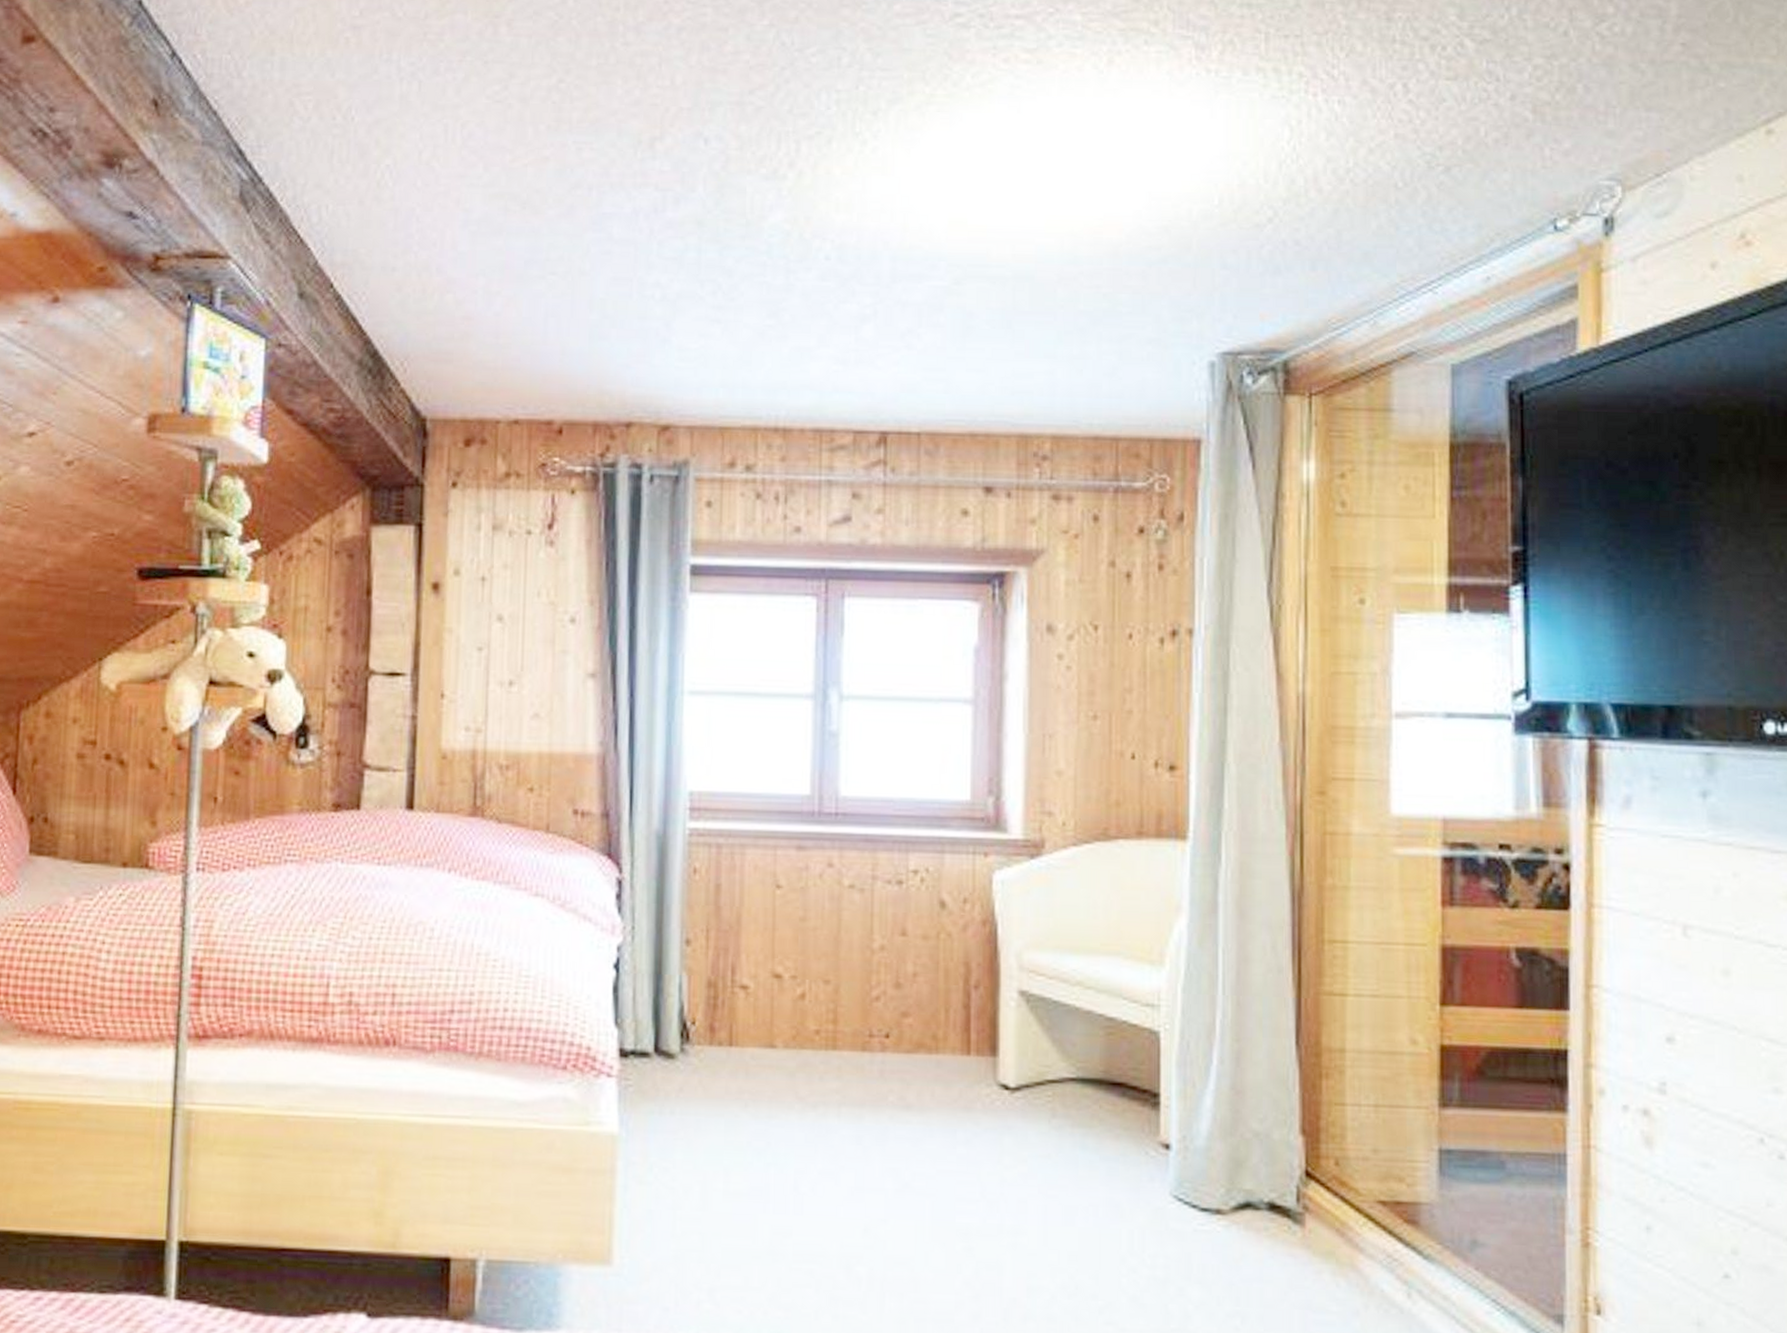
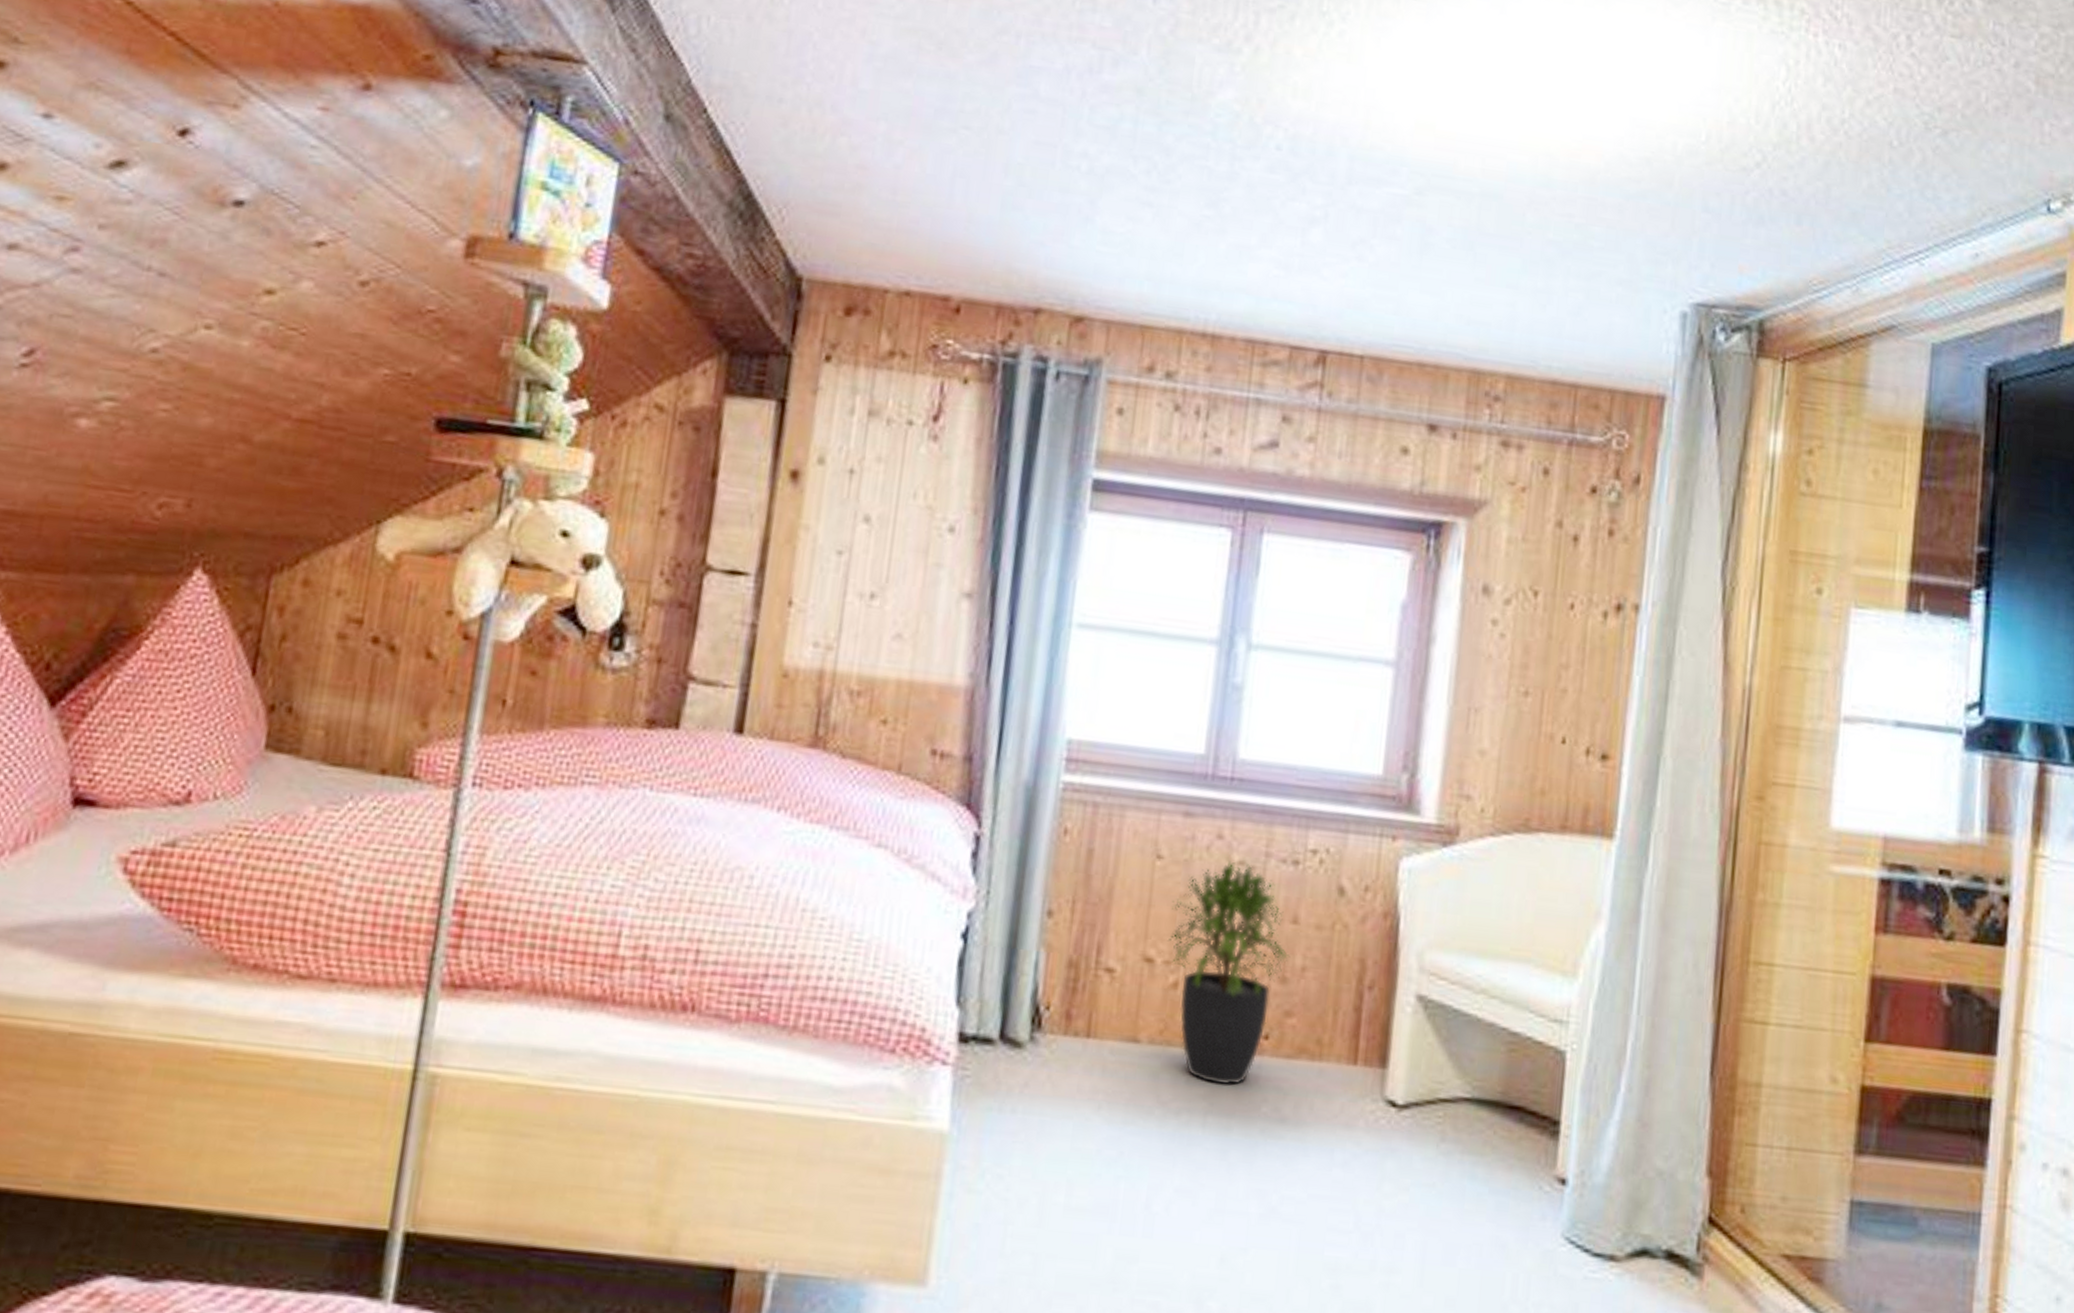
potted plant: none [792,885,902,1080] -> present [1167,860,1290,1086]

